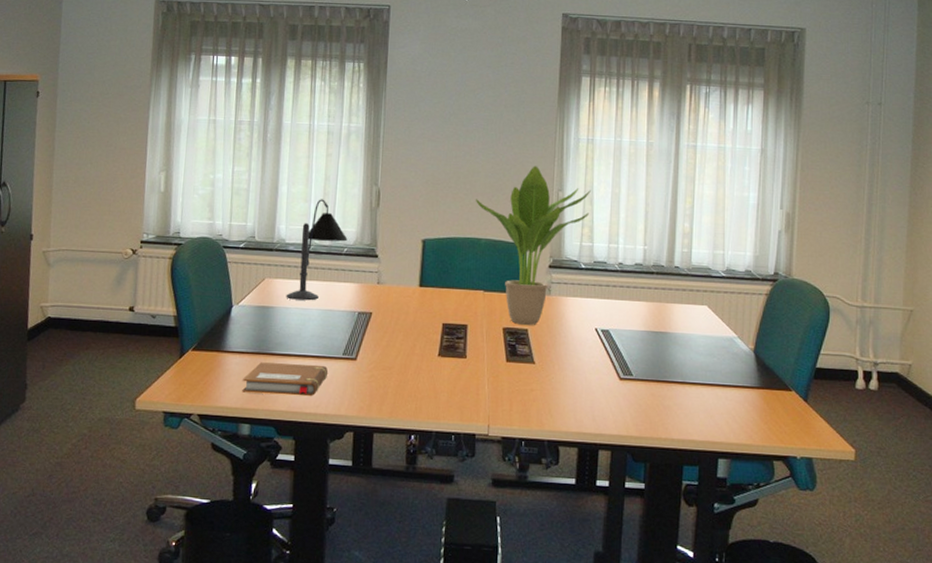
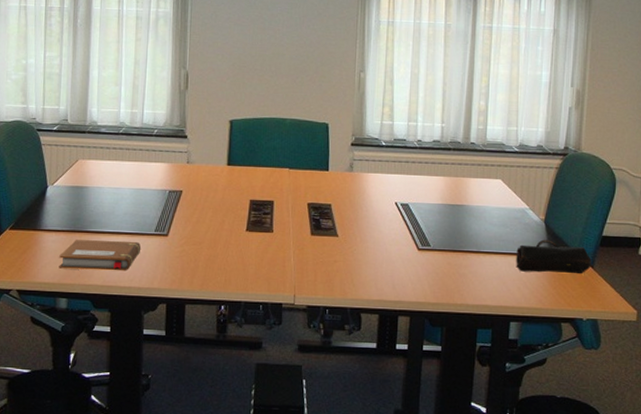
desk lamp: present [286,199,348,301] -> none [99,82,158,181]
potted plant: present [476,166,591,325] -> none [281,48,391,200]
pencil case: none [724,370,805,409] -> present [516,239,592,275]

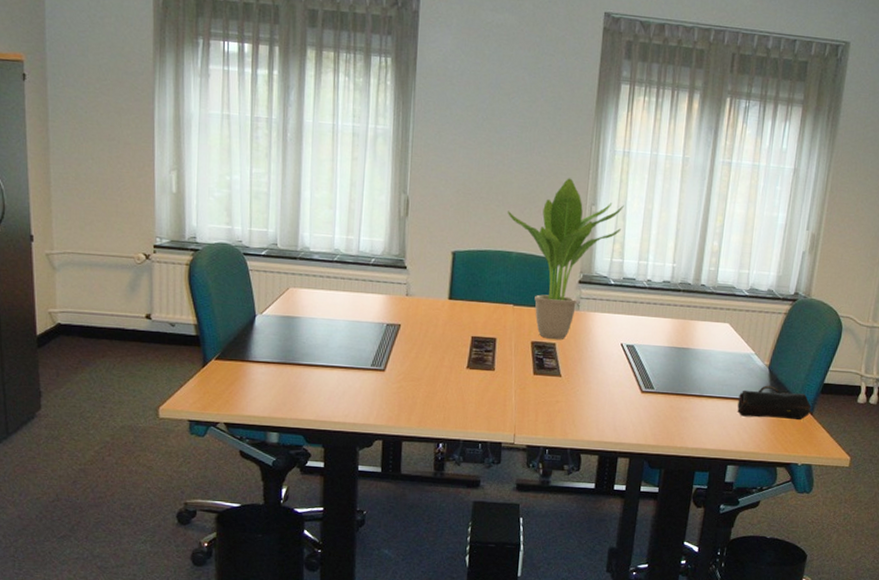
notebook: present [59,240,140,271] -> none [269,372,356,407]
potted plant: none [281,48,391,200] -> present [508,178,624,339]

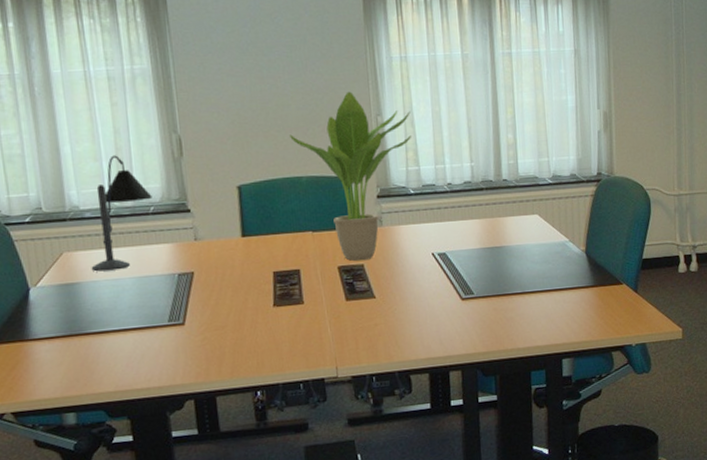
desk lamp: none [311,206,375,312] -> present [91,155,153,272]
pencil case: present [737,385,812,421] -> none [561,270,635,307]

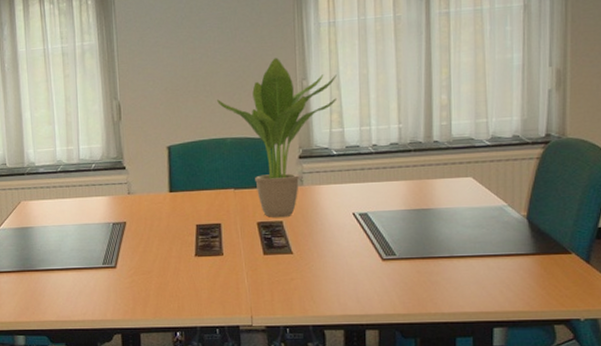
desk lamp: present [91,155,153,272] -> none [42,120,94,219]

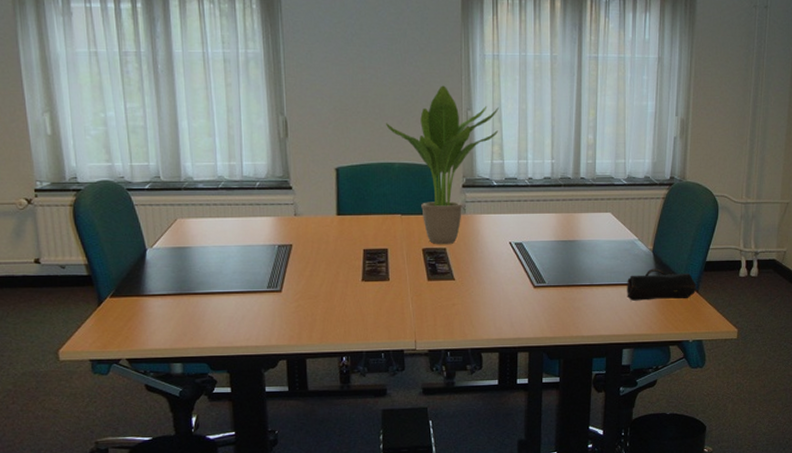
pencil case: none [495,237,587,274] -> present [627,268,697,301]

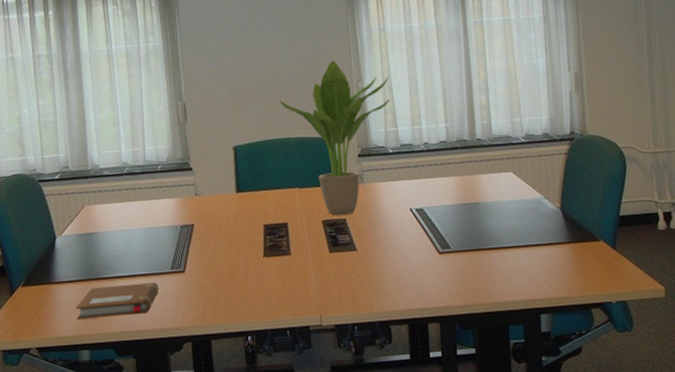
notebook: none [168,300,254,333] -> present [76,282,158,320]
pencil case: present [627,268,697,301] -> none [537,226,613,262]

